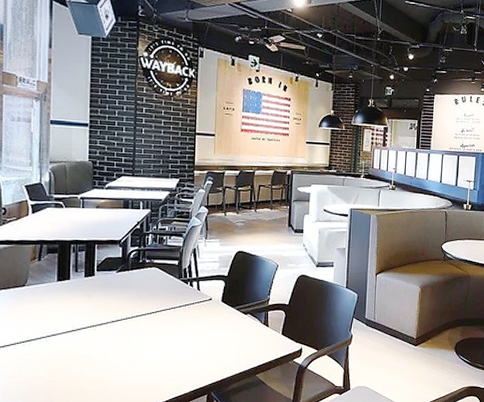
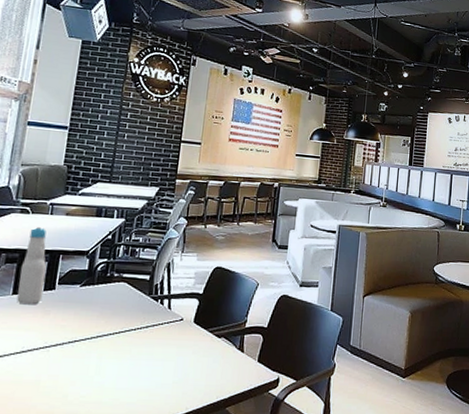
bottle: none [61,219,85,290] -> present [17,226,47,305]

